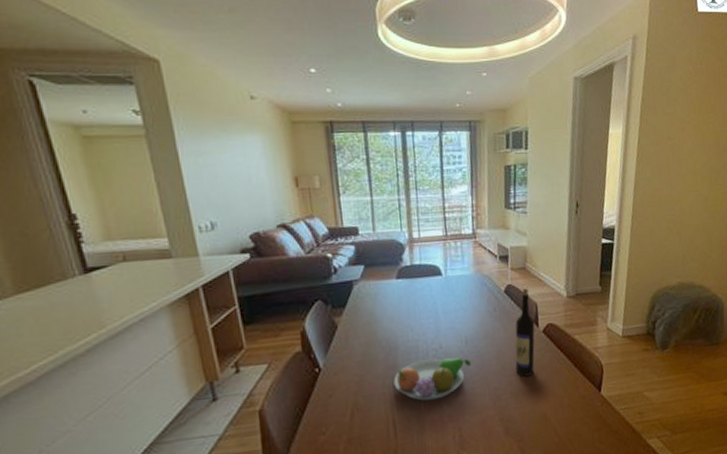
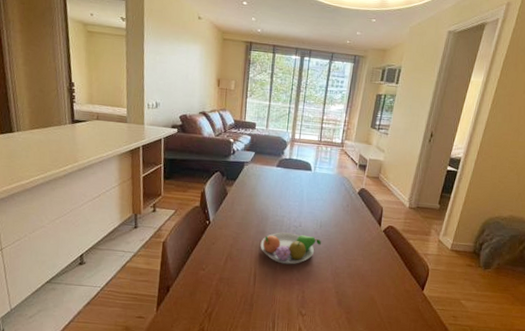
wine bottle: present [515,288,535,377] -> none [355,193,378,264]

